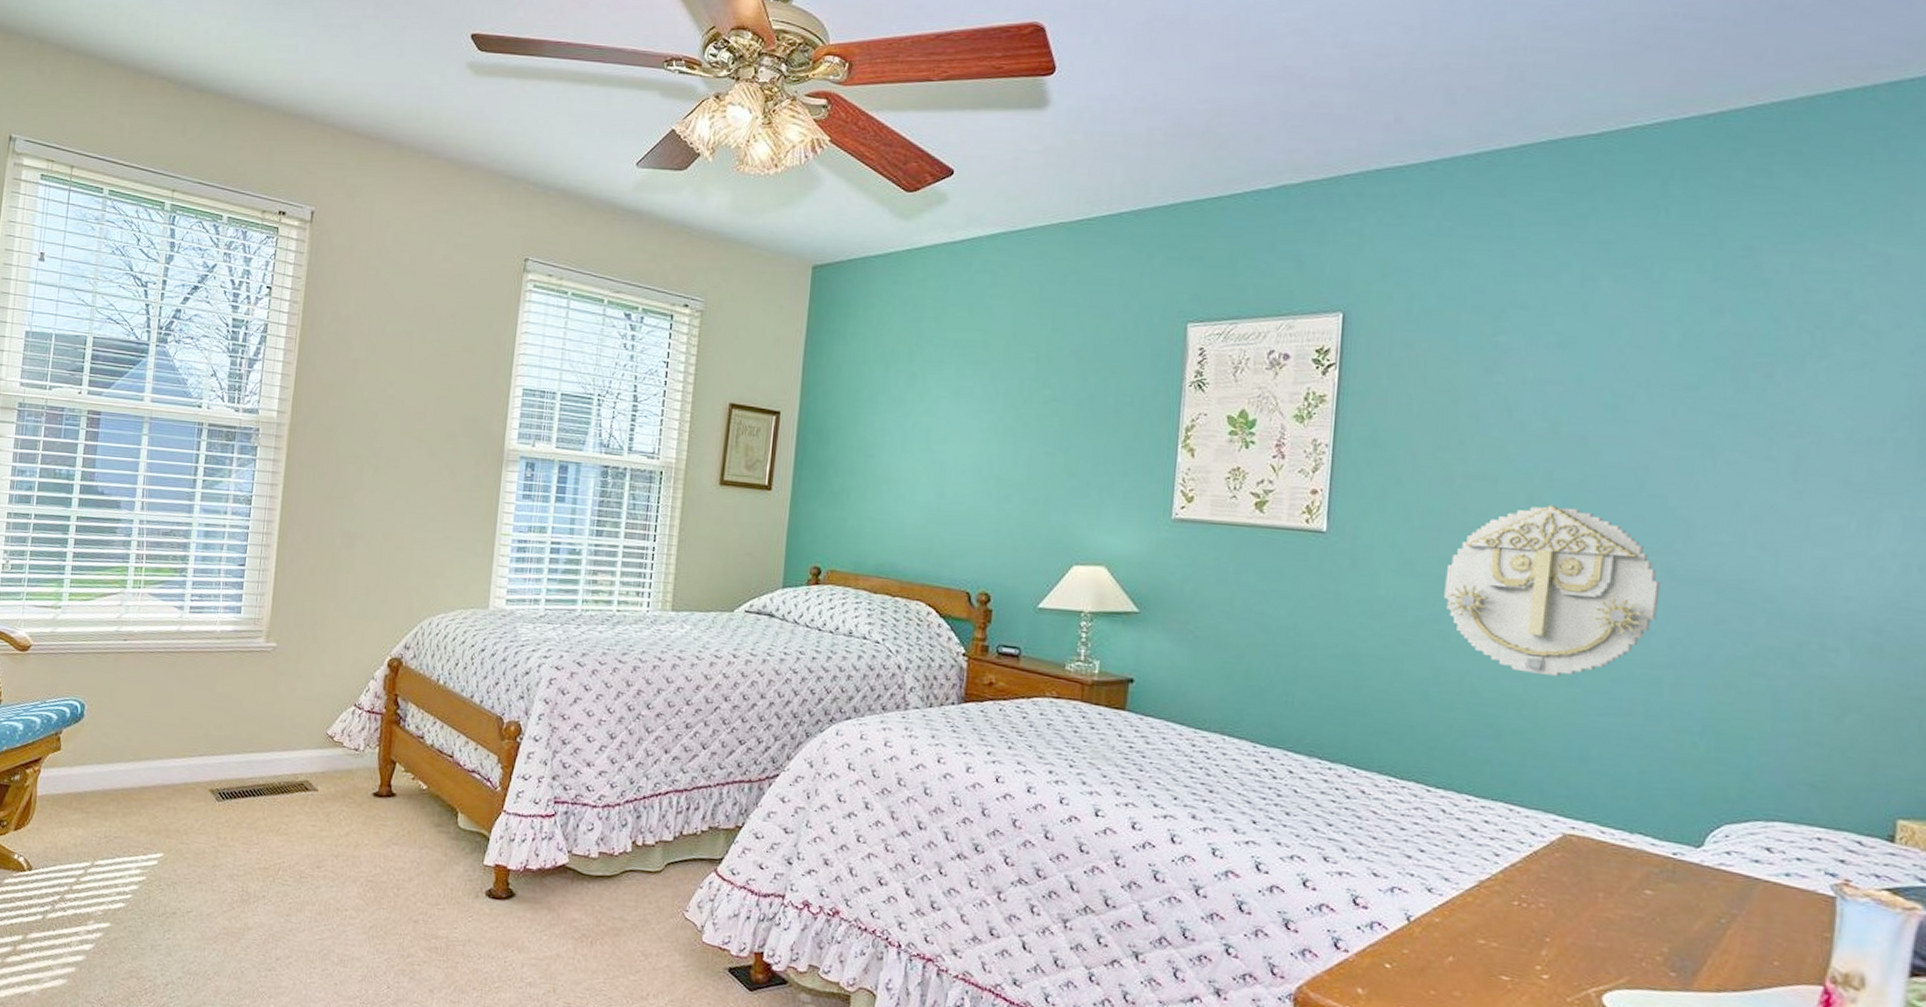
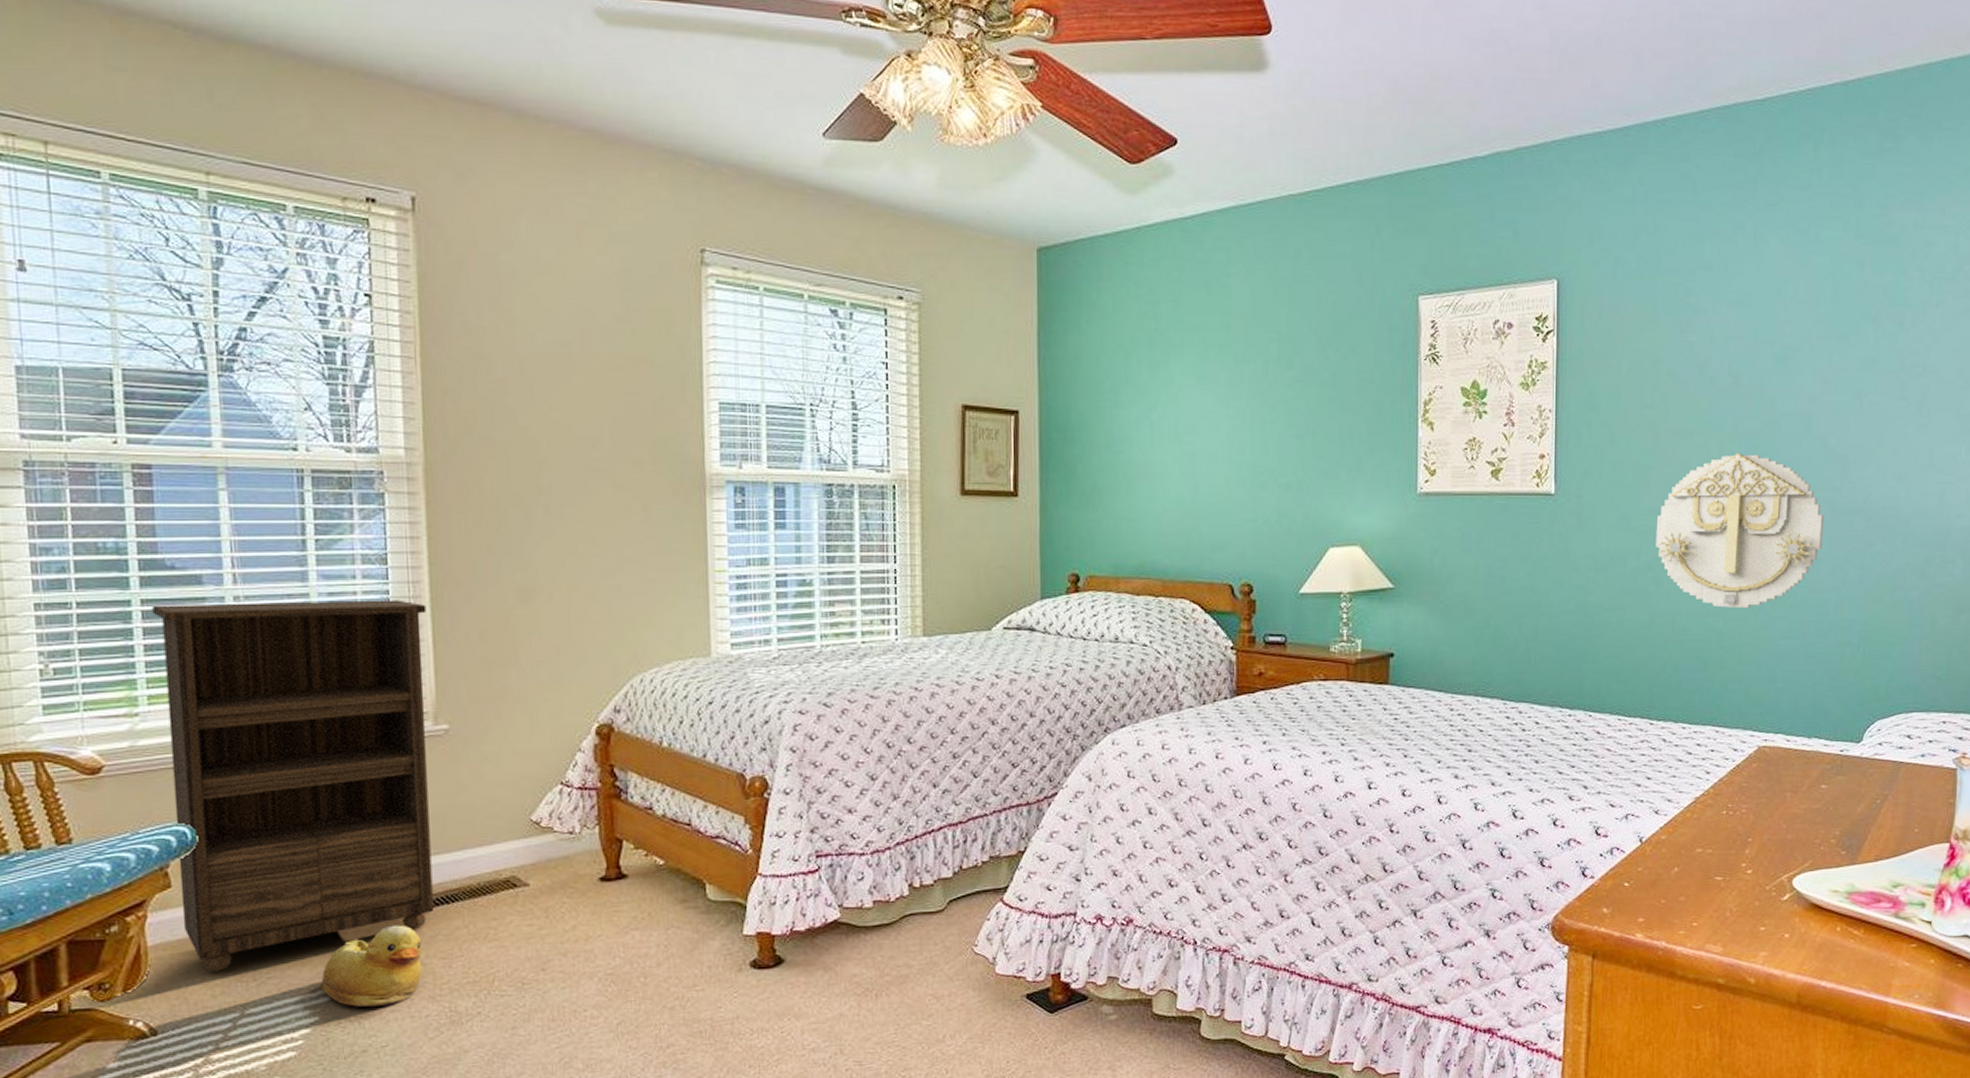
bookshelf: none [63,522,274,825] -> present [152,600,434,971]
rubber duck: none [151,808,230,877] -> present [321,925,423,1008]

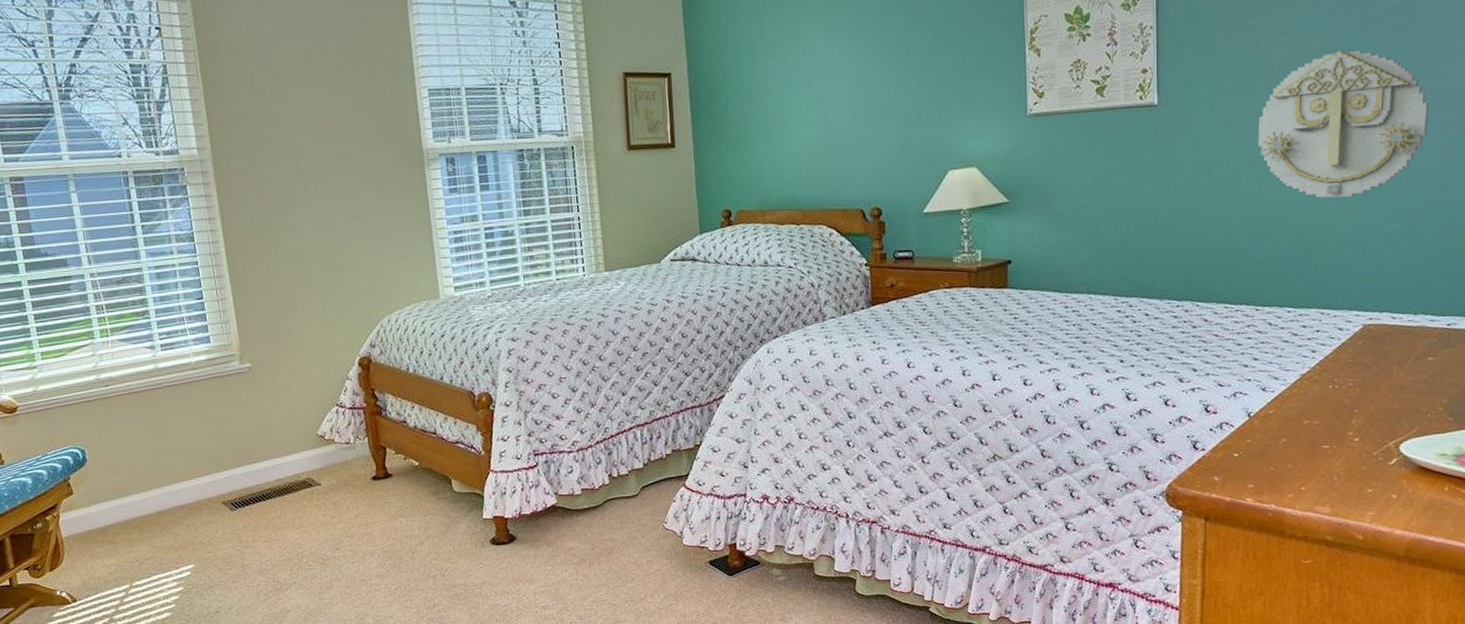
bookshelf: present [152,600,434,971] -> none [36,268,255,555]
rubber duck: present [321,925,423,1008] -> none [182,517,252,580]

